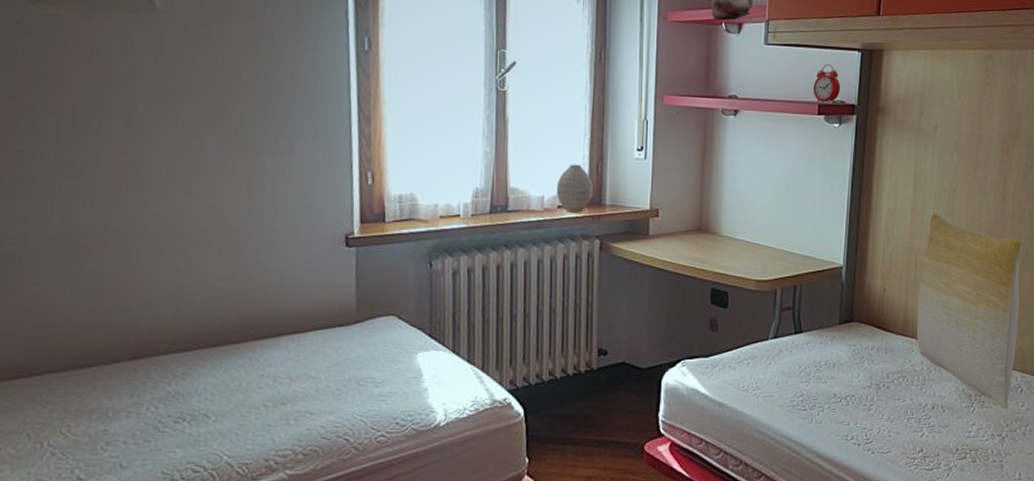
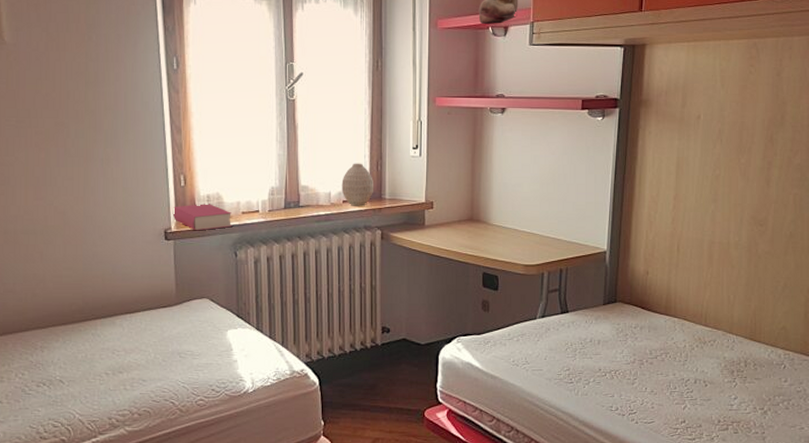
book: none [356,205,428,237] -> present [172,204,233,231]
alarm clock: present [813,64,841,105] -> none [576,61,604,99]
pillow: present [916,213,1023,409] -> none [679,200,787,384]

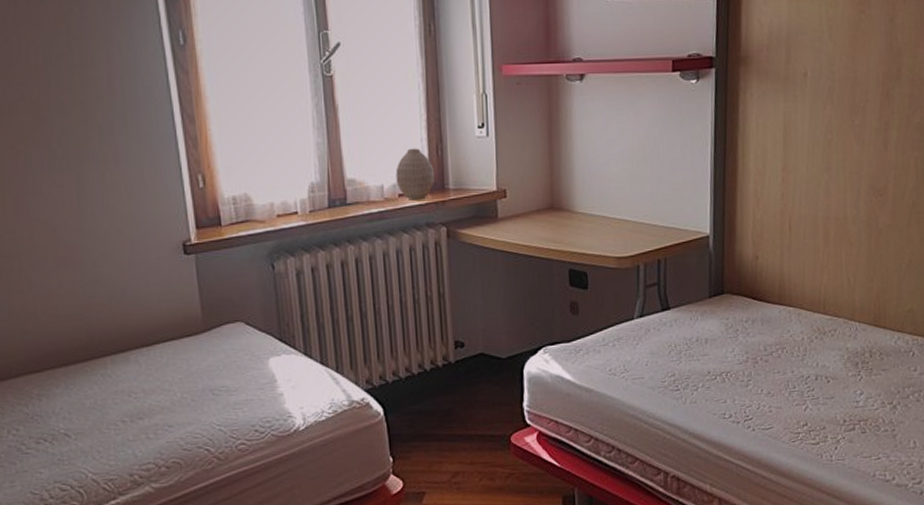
book: present [172,204,233,231] -> none [191,207,267,241]

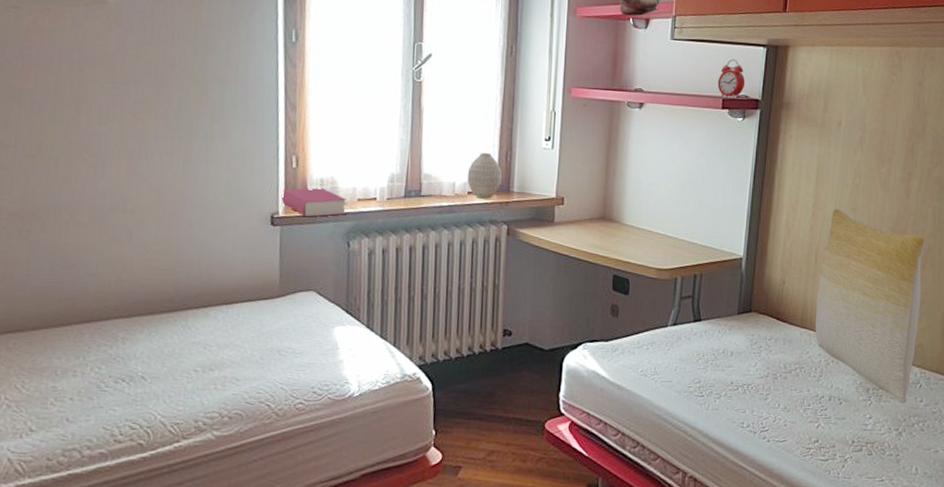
book: none [191,207,267,241] -> present [281,188,347,217]
alarm clock: none [665,14,696,59] -> present [717,59,745,99]
pillow: none [793,170,909,375] -> present [815,208,926,403]

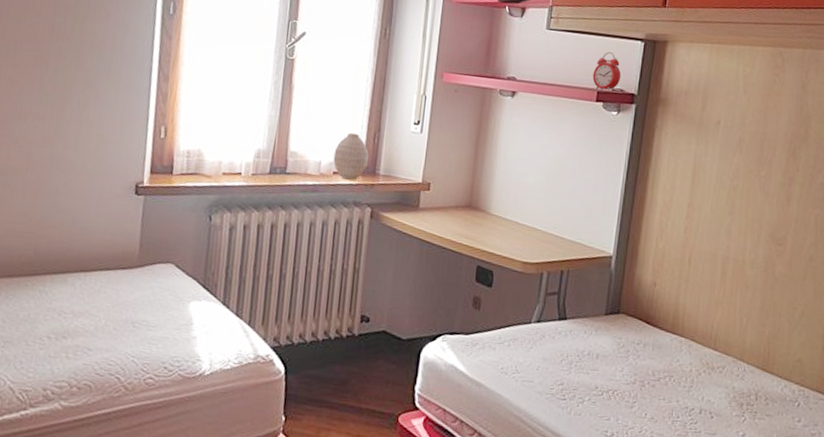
book: present [281,188,347,217] -> none [147,158,211,189]
pillow: present [815,208,926,403] -> none [686,210,807,422]

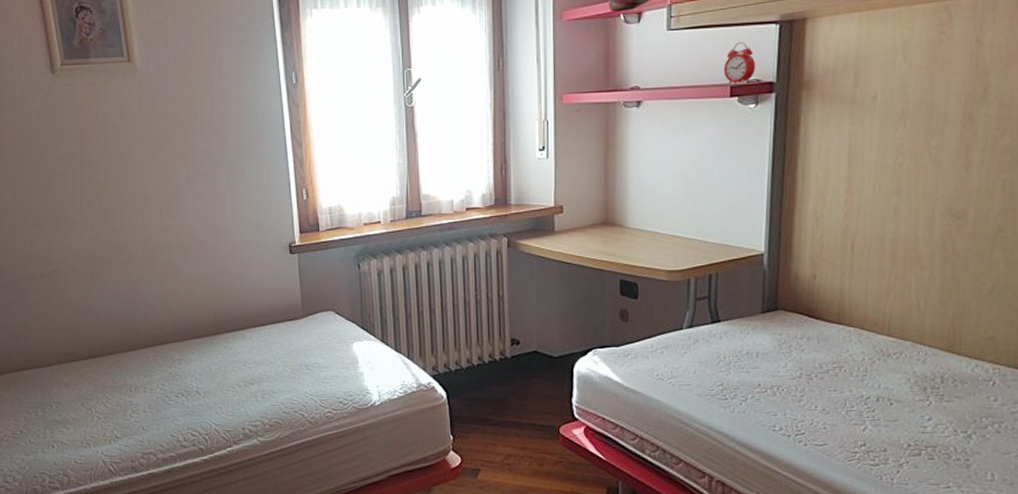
vase: present [333,132,369,180] -> none [464,168,499,214]

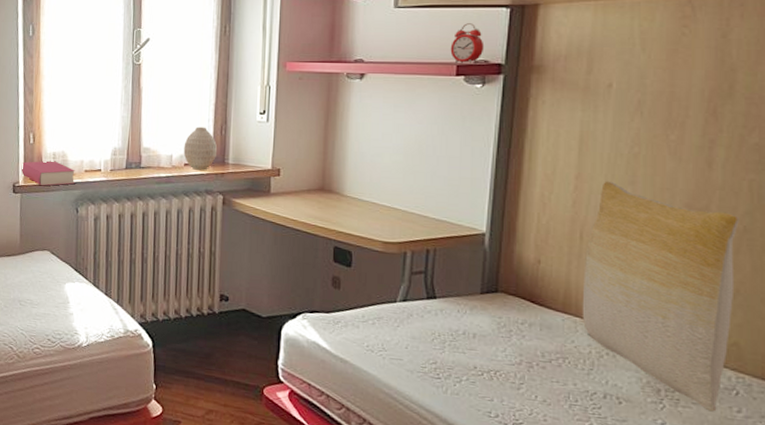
book: none [296,216,355,244] -> present [21,160,75,186]
vase: none [464,168,499,214] -> present [183,126,218,170]
pillow: none [855,192,994,403] -> present [582,181,739,412]

